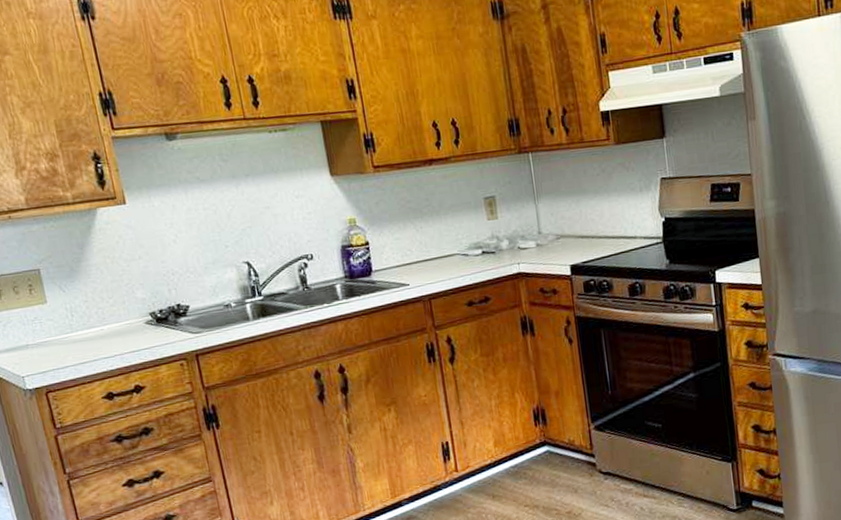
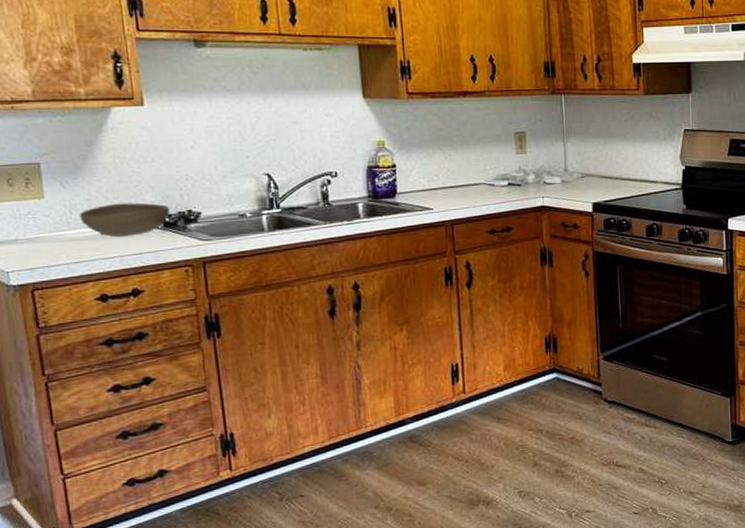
bowl: none [80,300,161,337] -> present [79,202,171,238]

